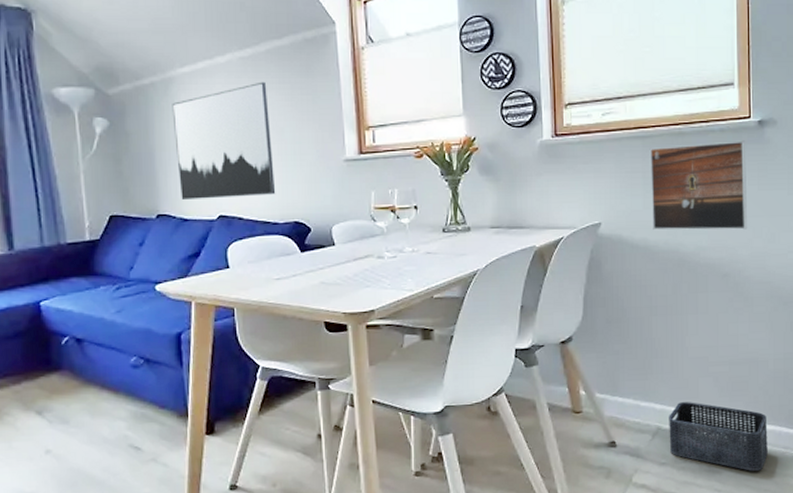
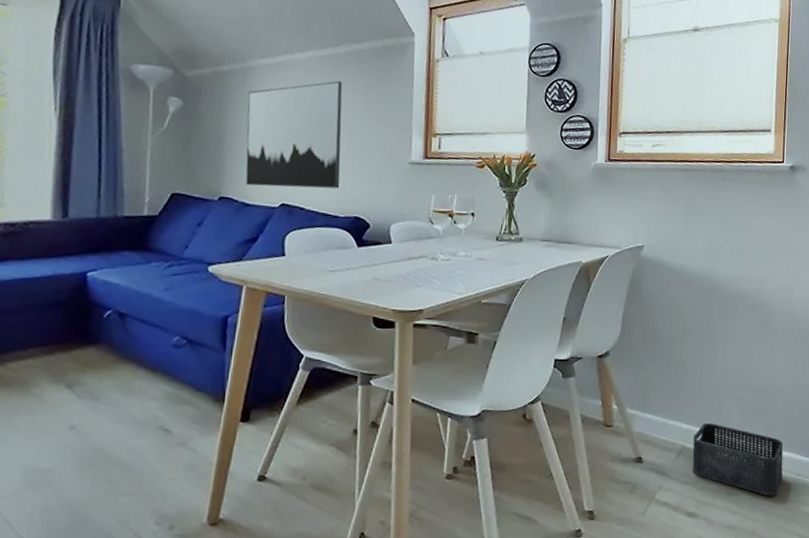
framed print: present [649,141,748,231] -> none [690,180,778,264]

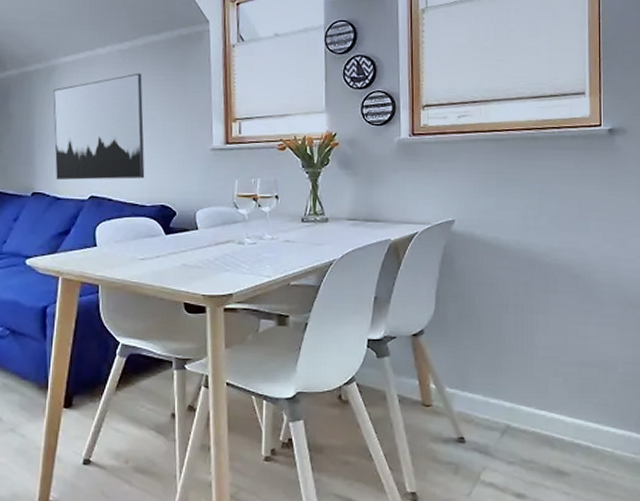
storage bin: present [692,423,784,495] -> none [518,401,617,475]

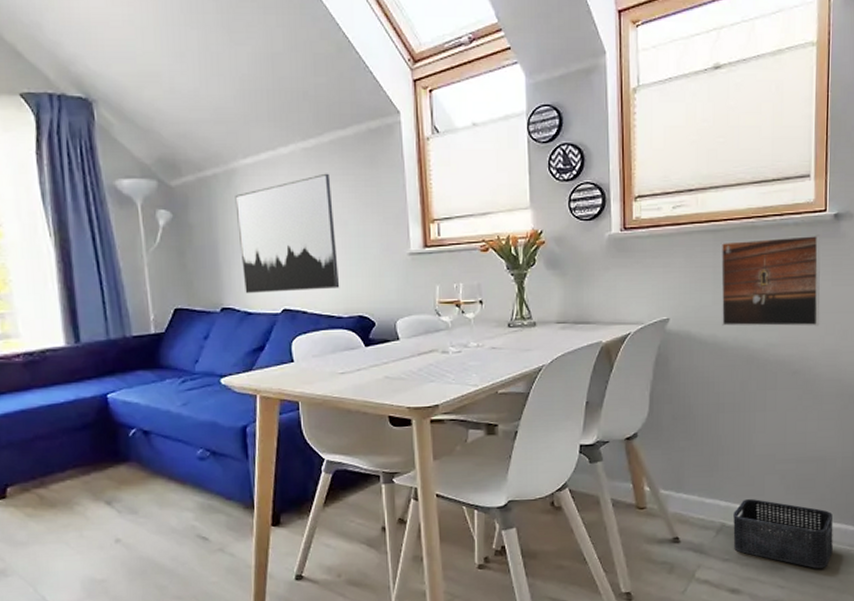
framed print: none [503,147,598,233] -> present [720,235,821,327]
storage bin: none [518,401,617,475] -> present [733,499,833,568]

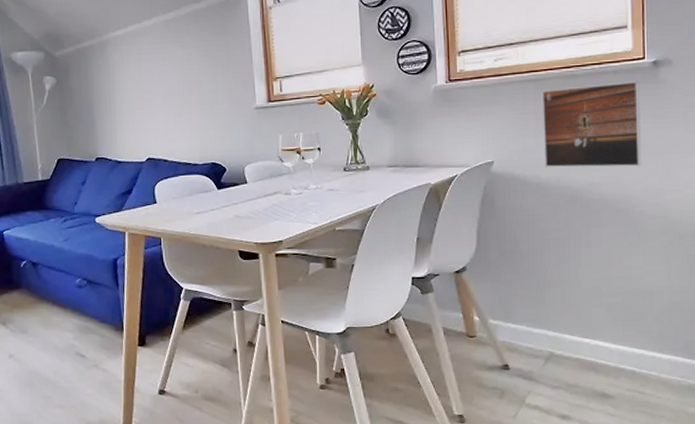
wall art: present [235,173,340,293] -> none [107,41,196,145]
storage bin: present [733,499,833,568] -> none [561,330,663,398]

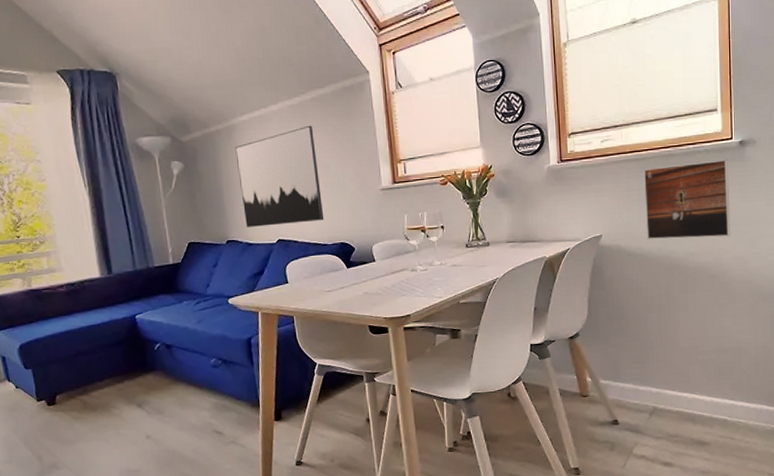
wall art: none [107,41,196,145] -> present [235,125,324,227]

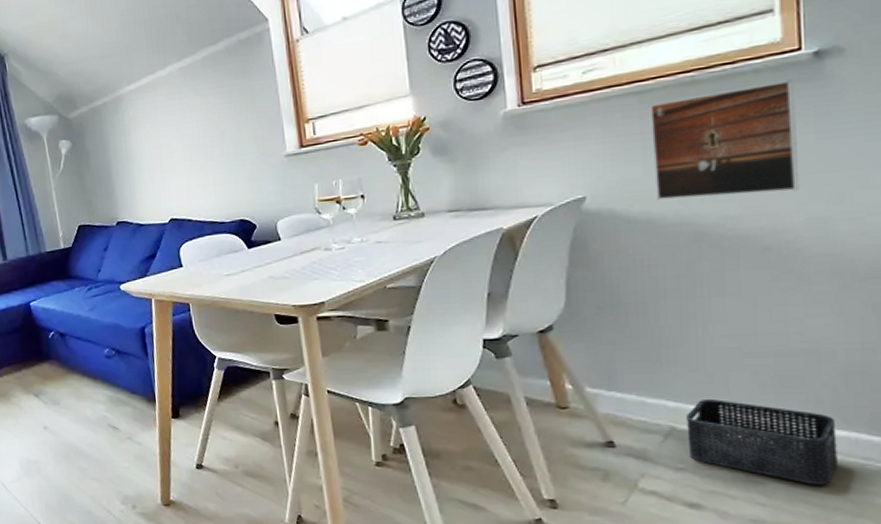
wall art: present [235,125,324,227] -> none [122,88,221,207]
storage bin: none [664,385,750,443] -> present [686,399,838,484]

